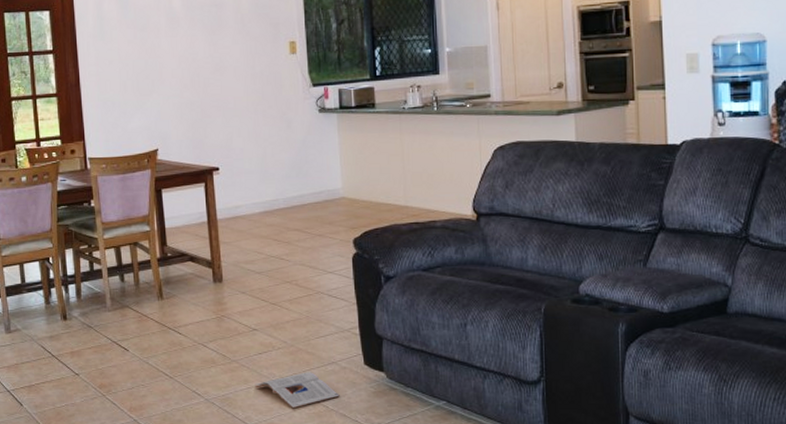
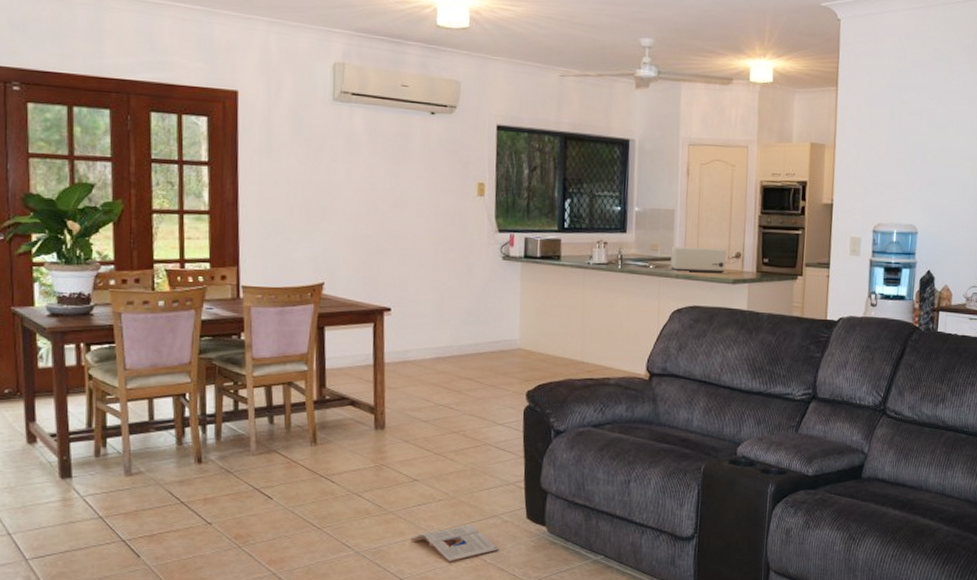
toaster: none [487,80,549,108] -> present [670,246,727,273]

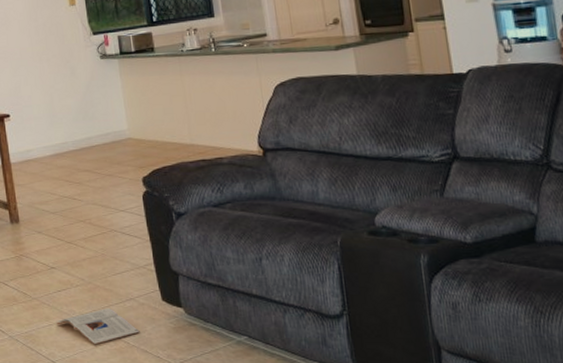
toaster: present [670,246,727,273] -> none [263,17,326,47]

